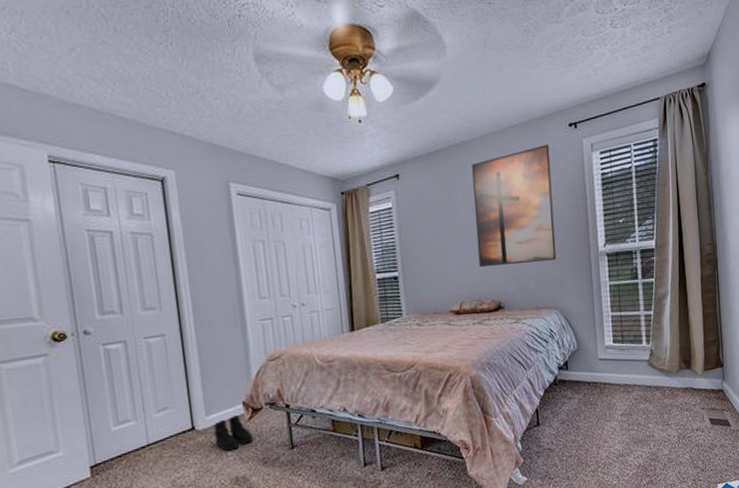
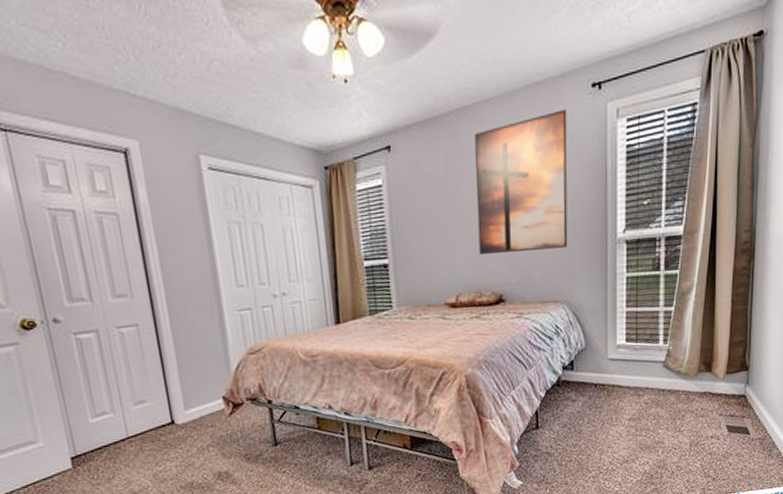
boots: present [213,414,254,451] -> none [193,409,236,446]

